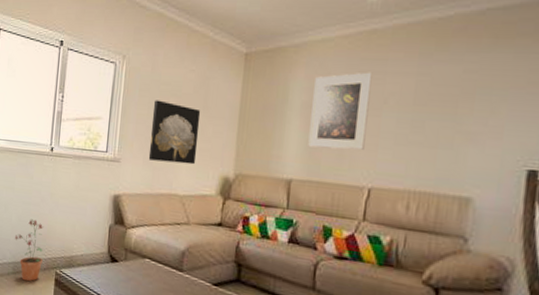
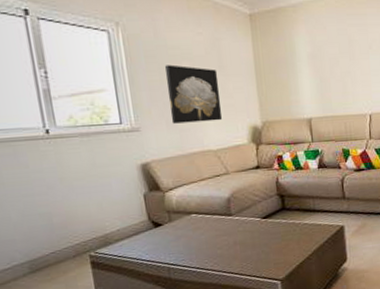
potted plant: present [15,219,44,282] -> none [21,210,70,276]
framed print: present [308,72,373,151] -> none [315,25,361,89]

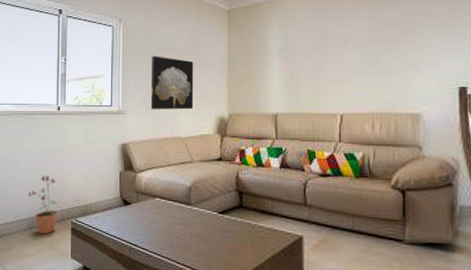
potted plant: none [21,210,70,276] -> present [28,175,58,235]

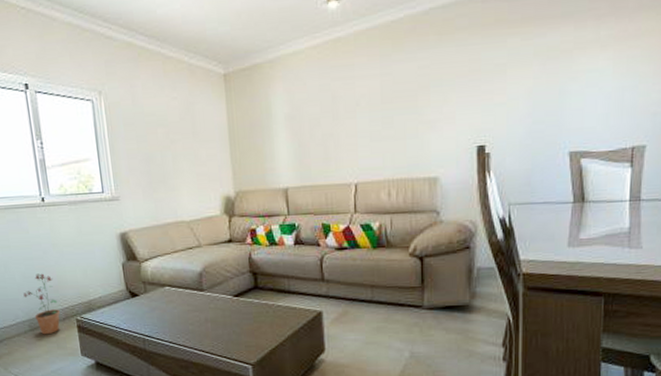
wall art: present [150,56,194,110] -> none [141,132,196,193]

